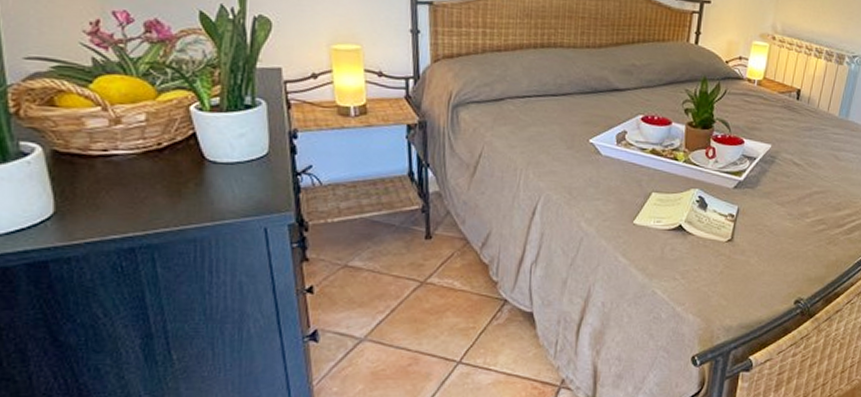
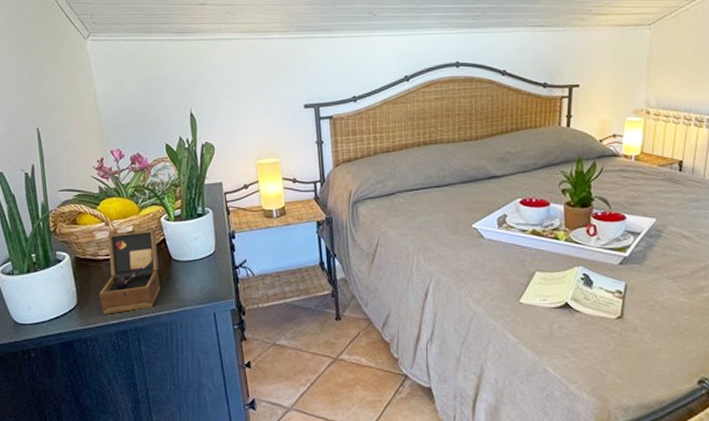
wooden box: none [90,119,189,227] -> present [99,229,162,314]

